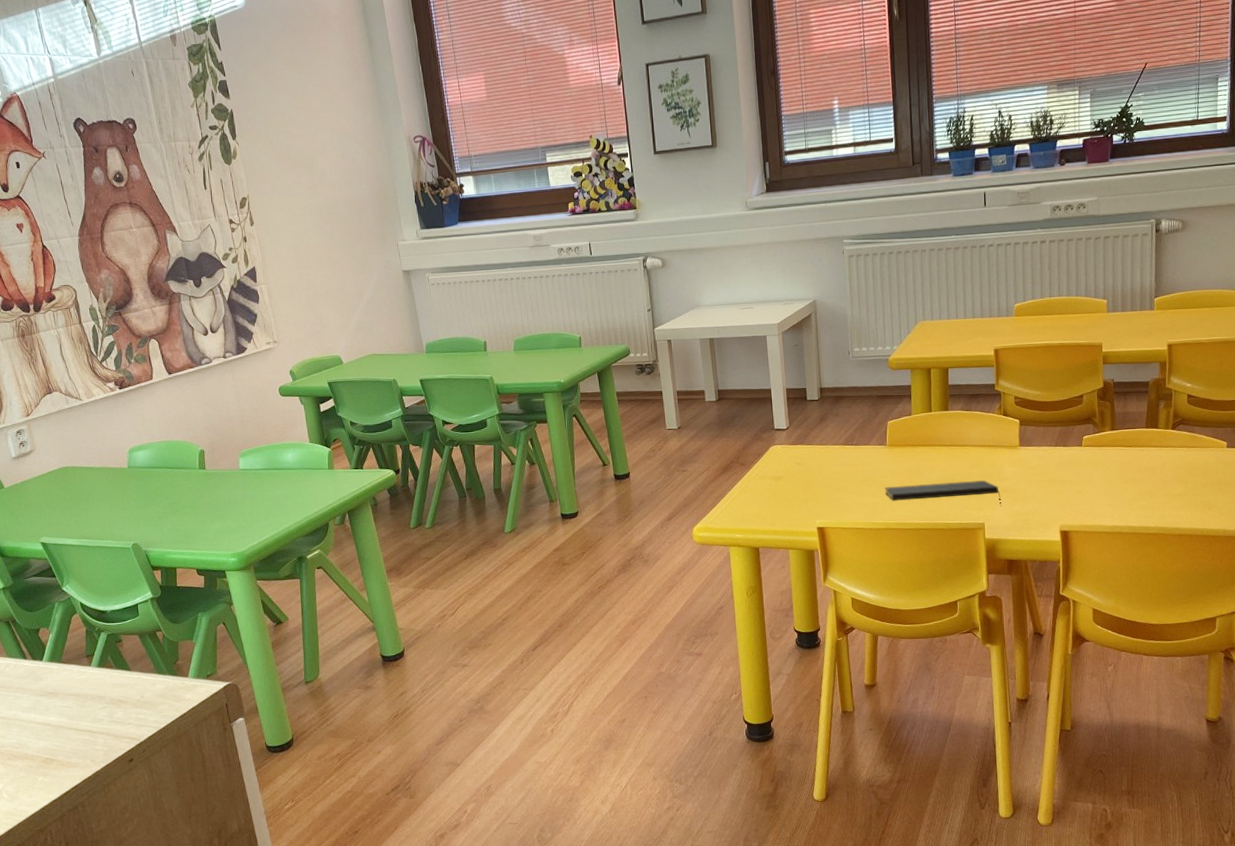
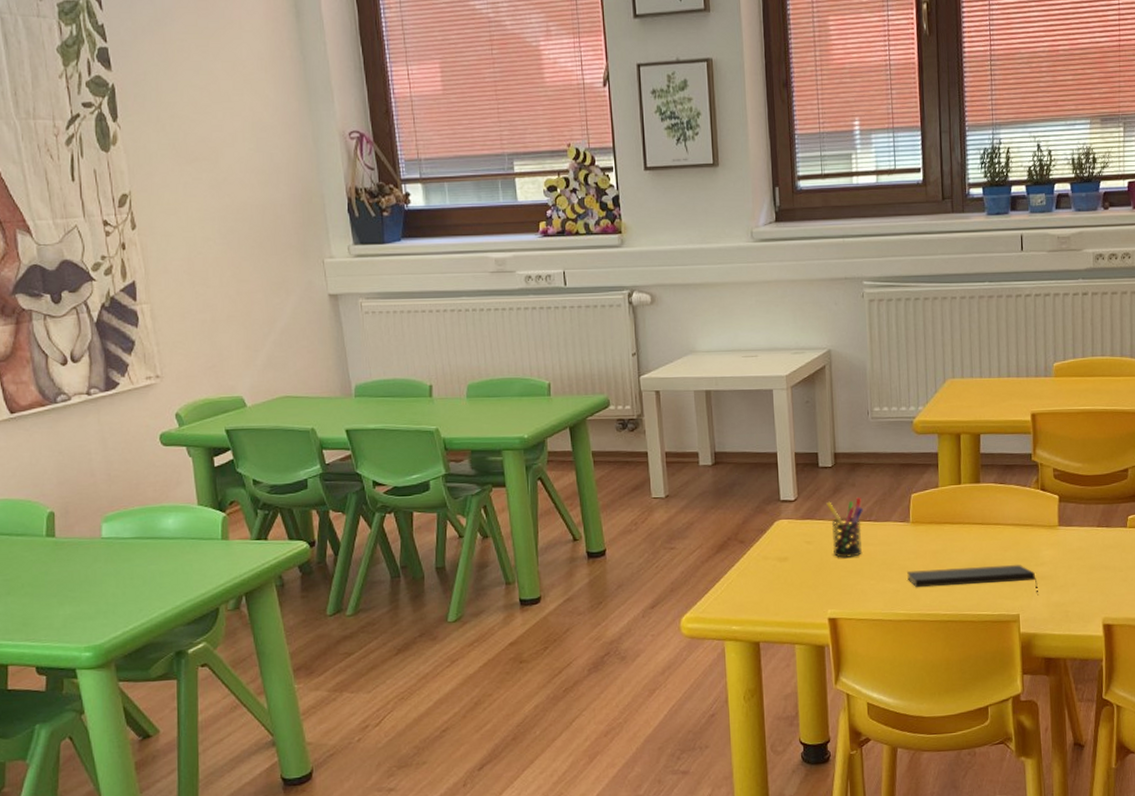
pen holder: none [814,425,846,476] -> present [826,497,863,558]

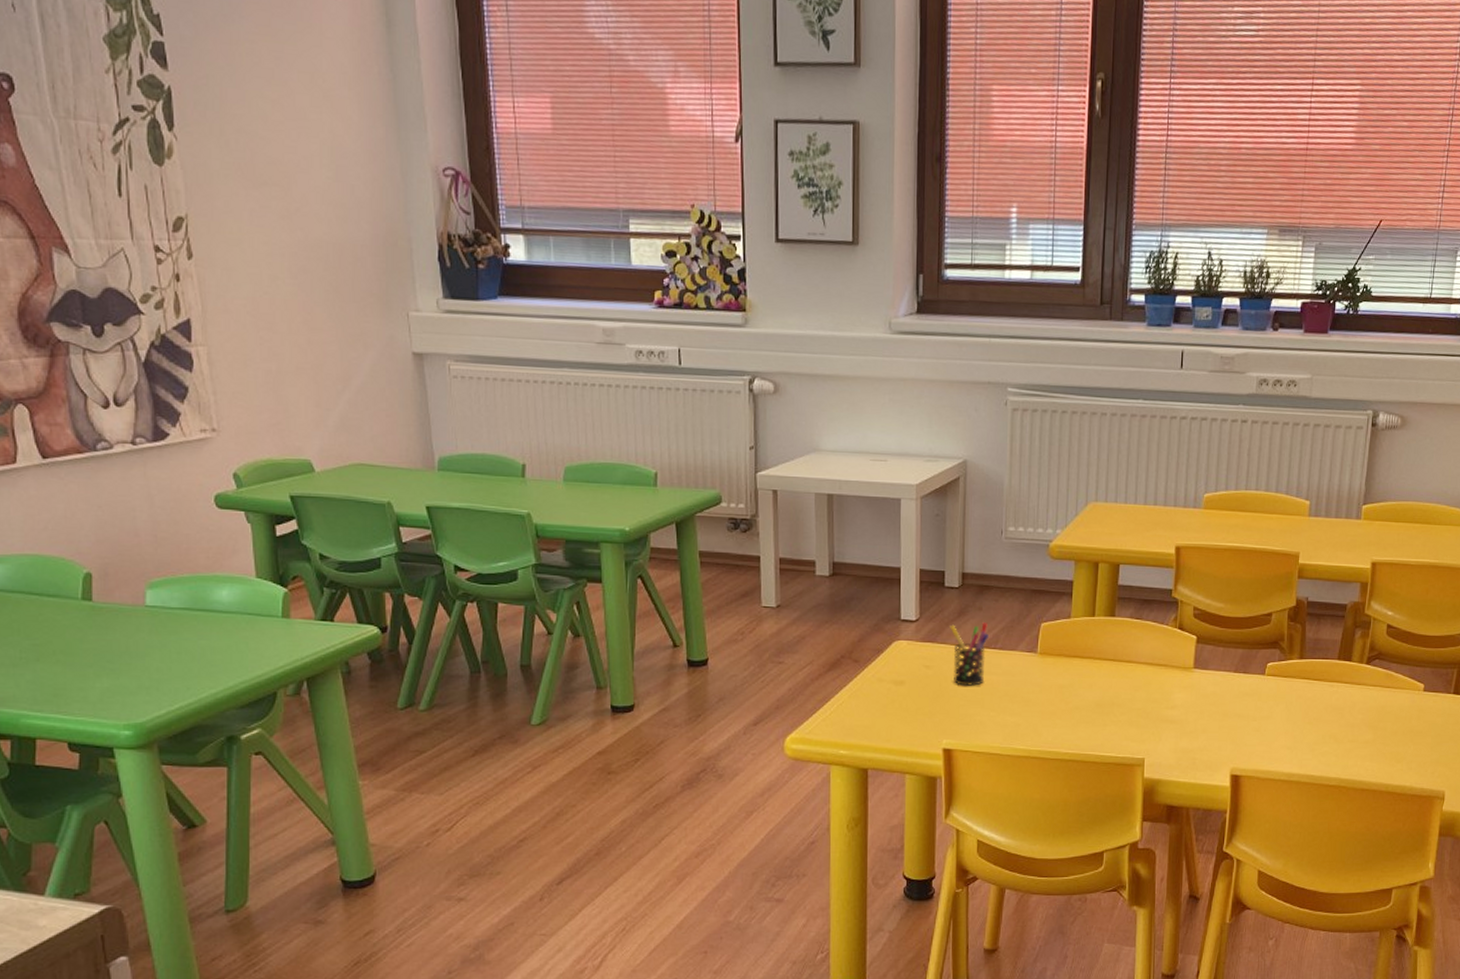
notepad: present [907,565,1038,595] -> none [1030,705,1167,740]

